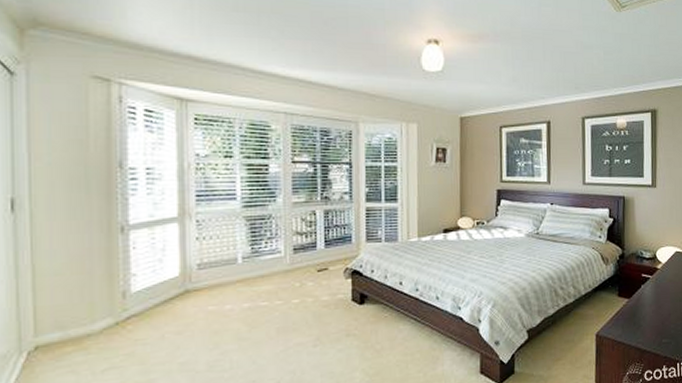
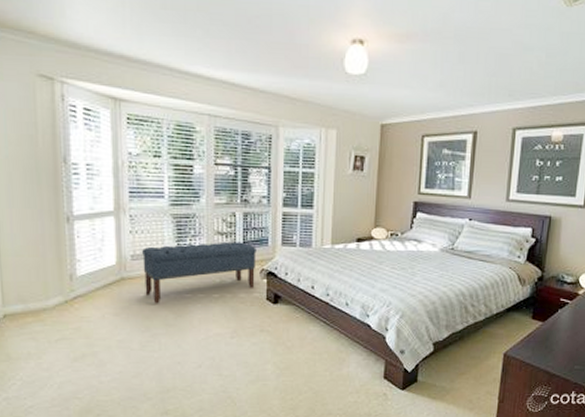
bench: none [211,241,340,317] -> present [142,242,256,304]

